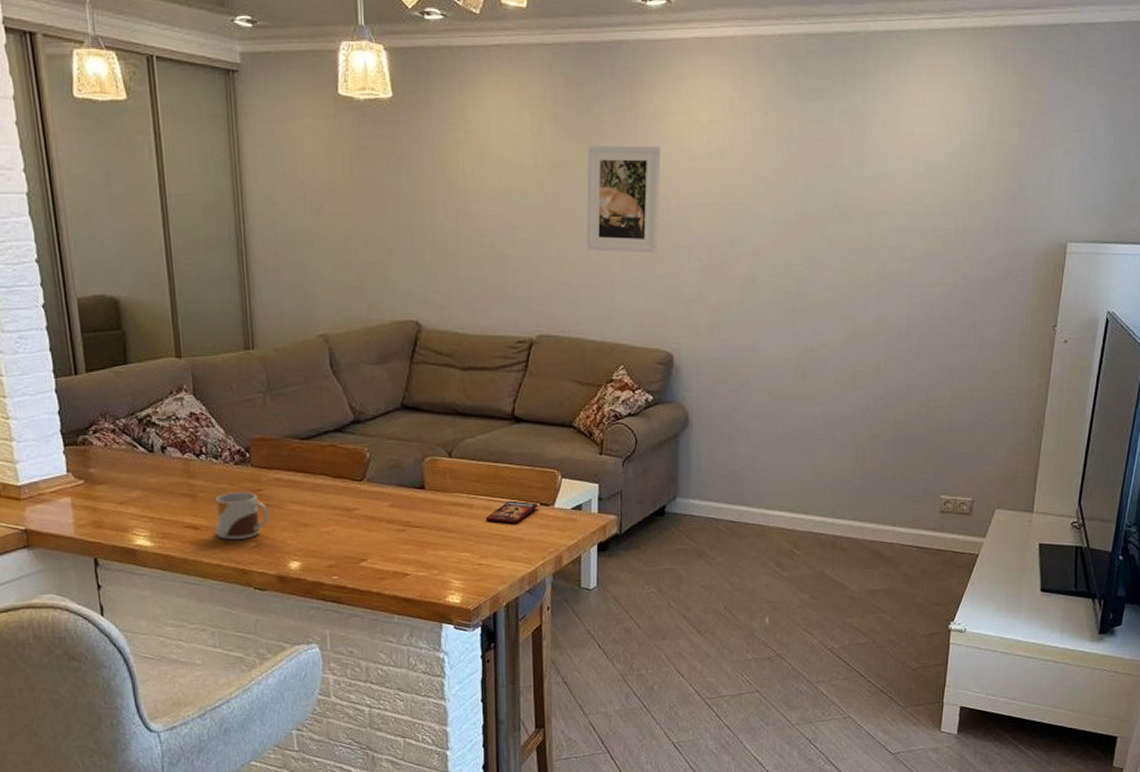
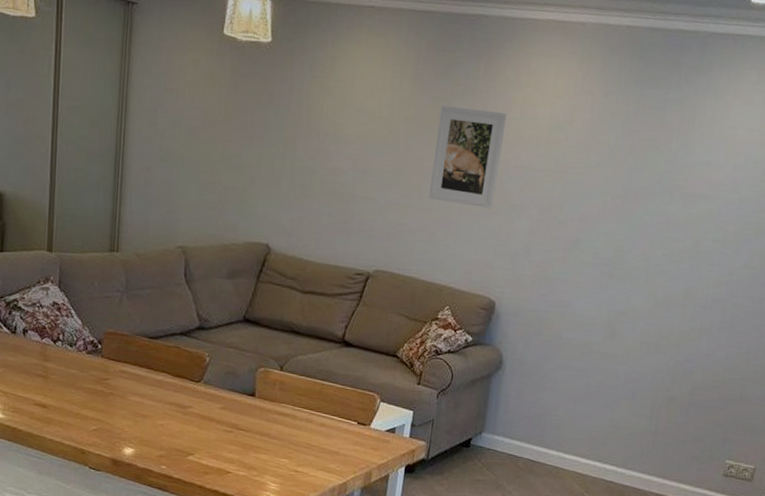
mug: present [215,492,269,539] -> none [62,378,112,422]
smartphone: present [485,500,538,524] -> none [306,416,356,438]

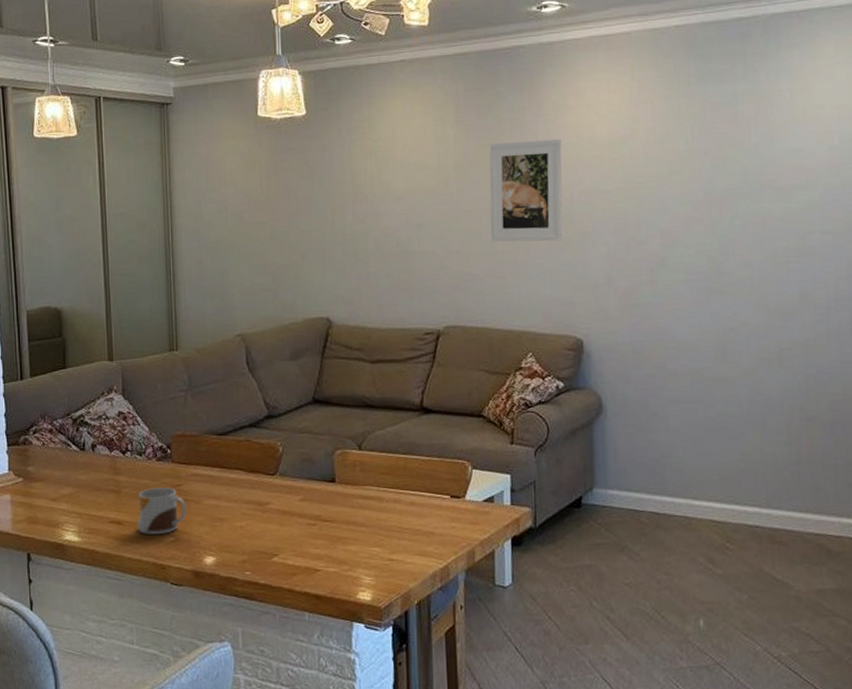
mug: none [62,378,112,422] -> present [137,487,187,534]

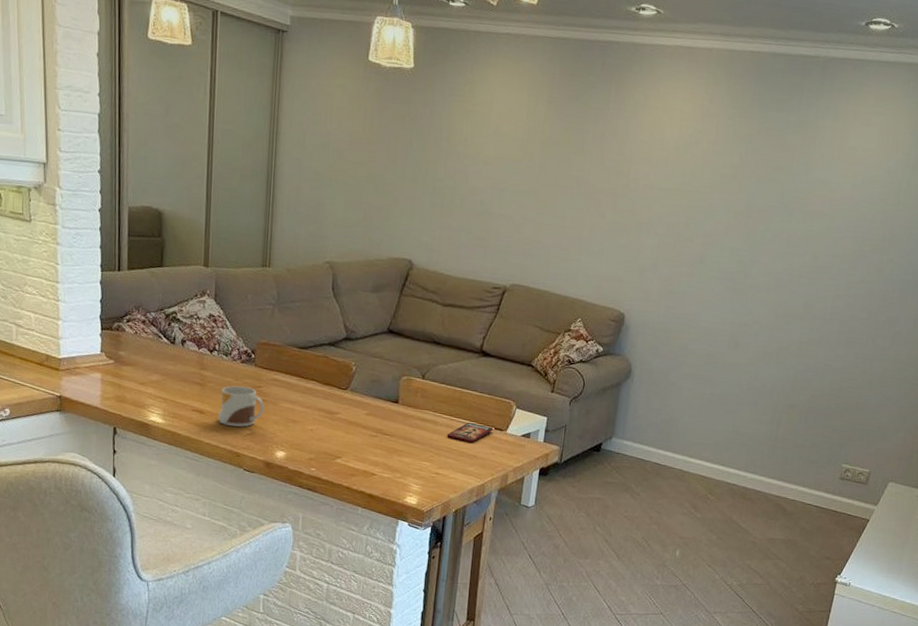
smartphone: none [395,493,449,517] -> present [446,422,493,443]
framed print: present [489,139,563,242] -> none [562,128,636,226]

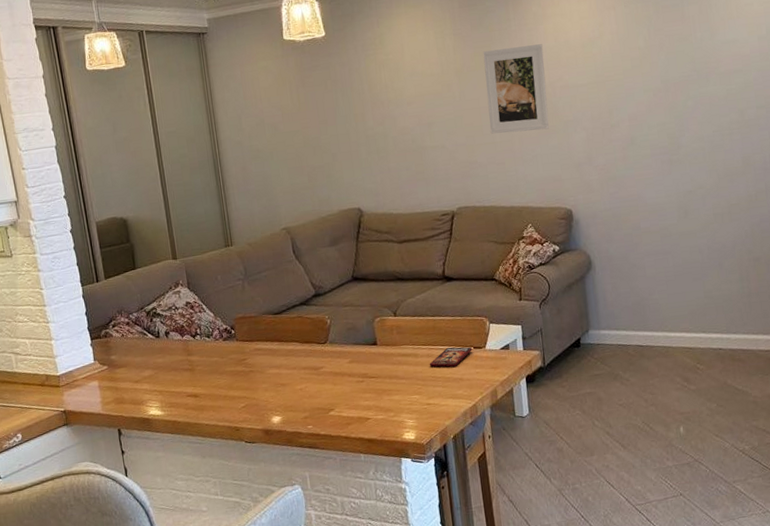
mug: present [218,385,265,427] -> none [210,362,253,403]
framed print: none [562,128,636,226] -> present [483,44,549,134]

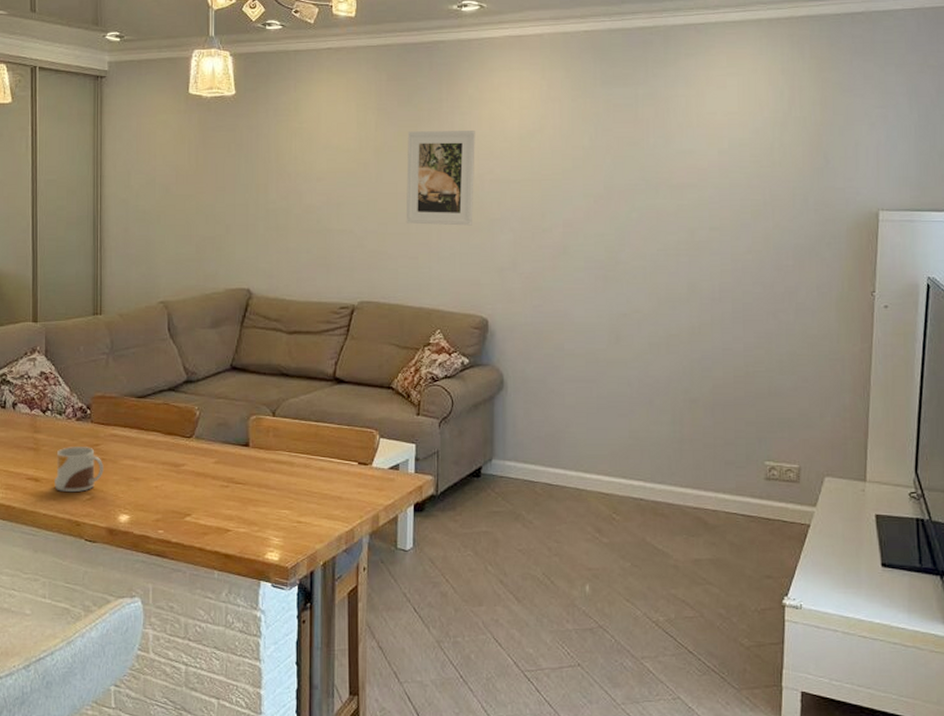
mug: none [210,362,253,403] -> present [54,447,104,492]
smartphone: present [429,346,473,367] -> none [305,459,357,482]

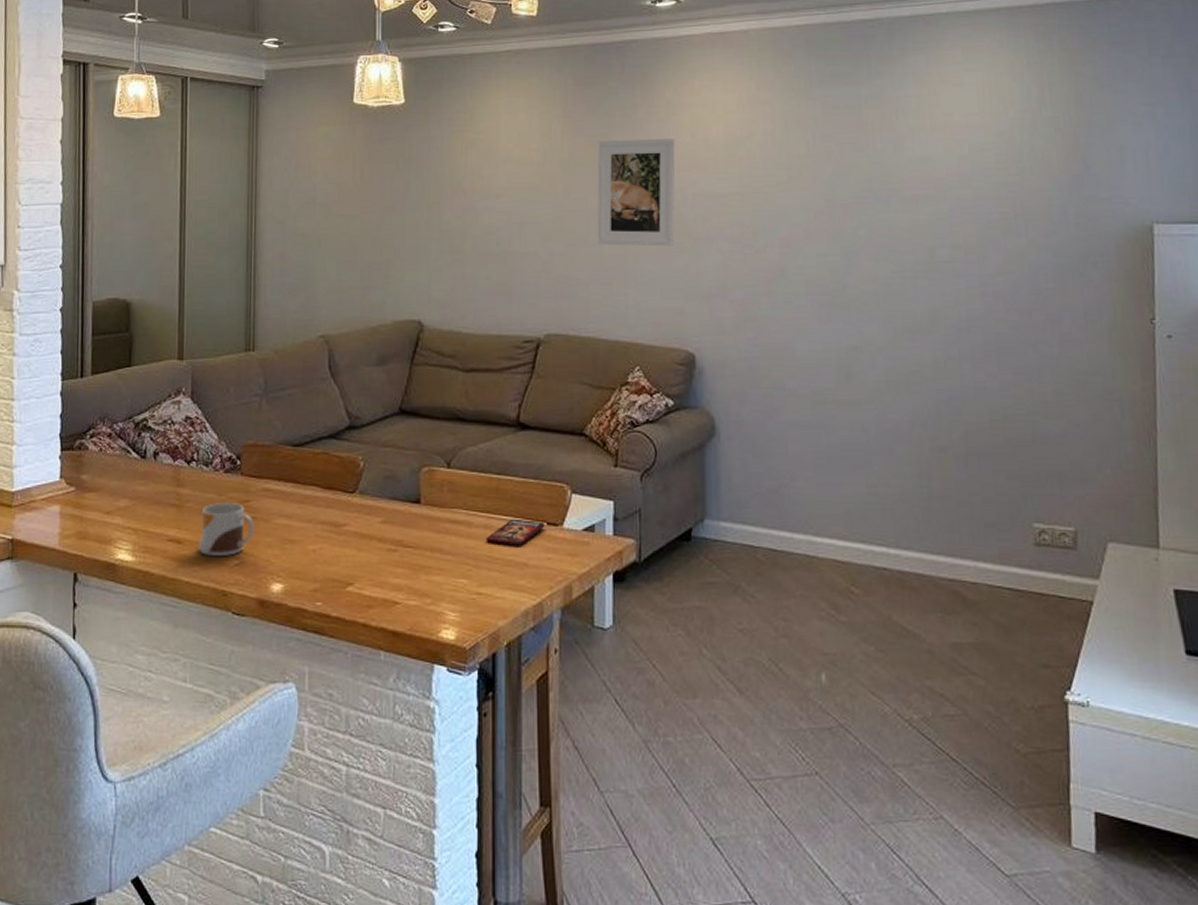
smartphone: none [305,459,357,482] -> present [486,518,545,546]

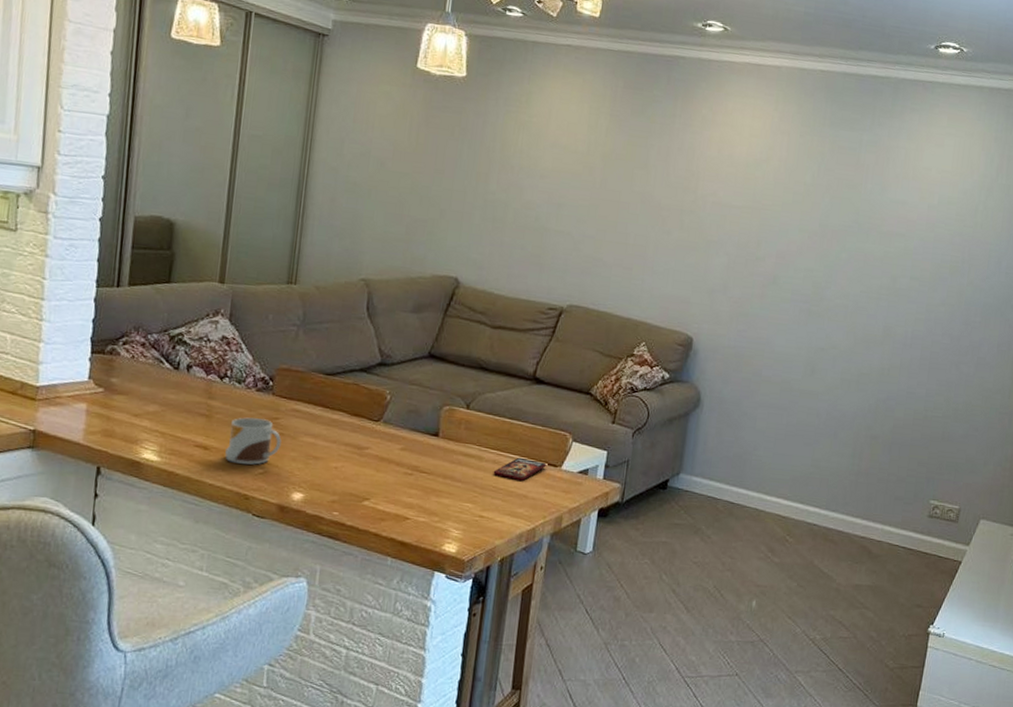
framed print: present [597,139,675,247] -> none [624,142,704,244]

